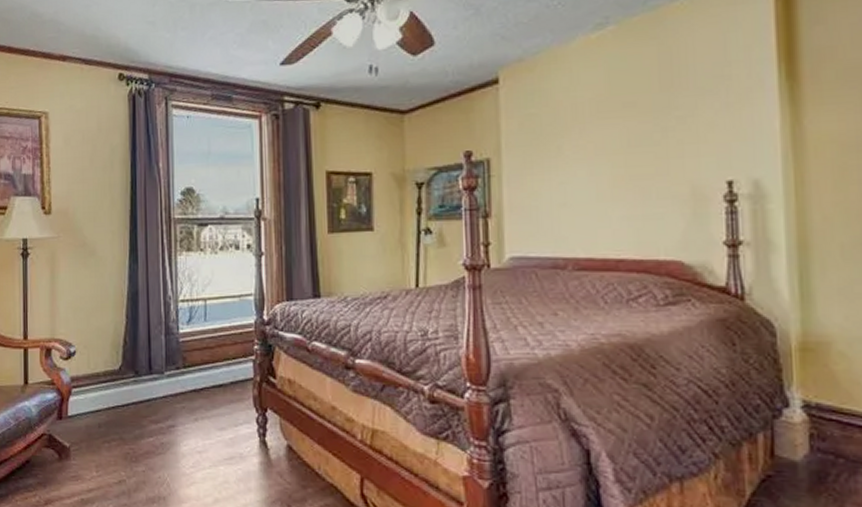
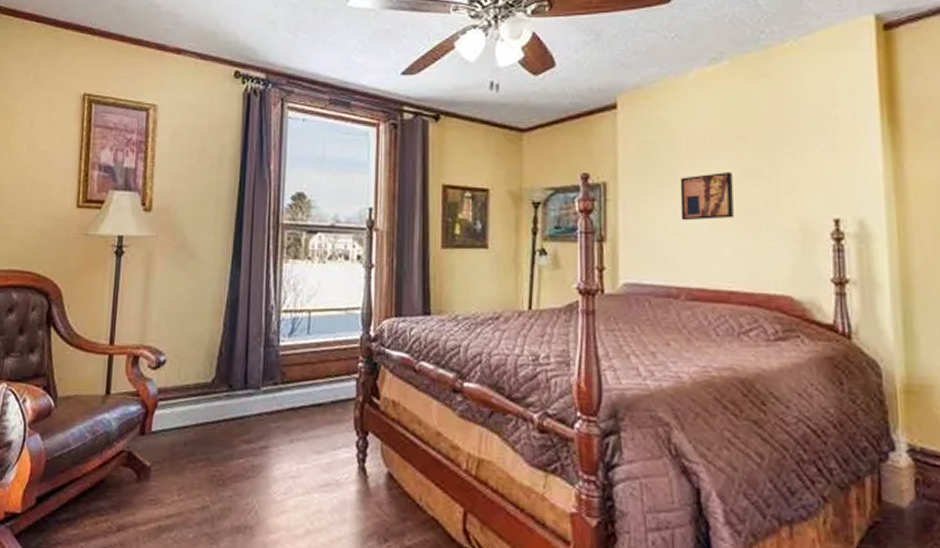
wall art: none [565,140,621,192] -> present [680,172,734,221]

